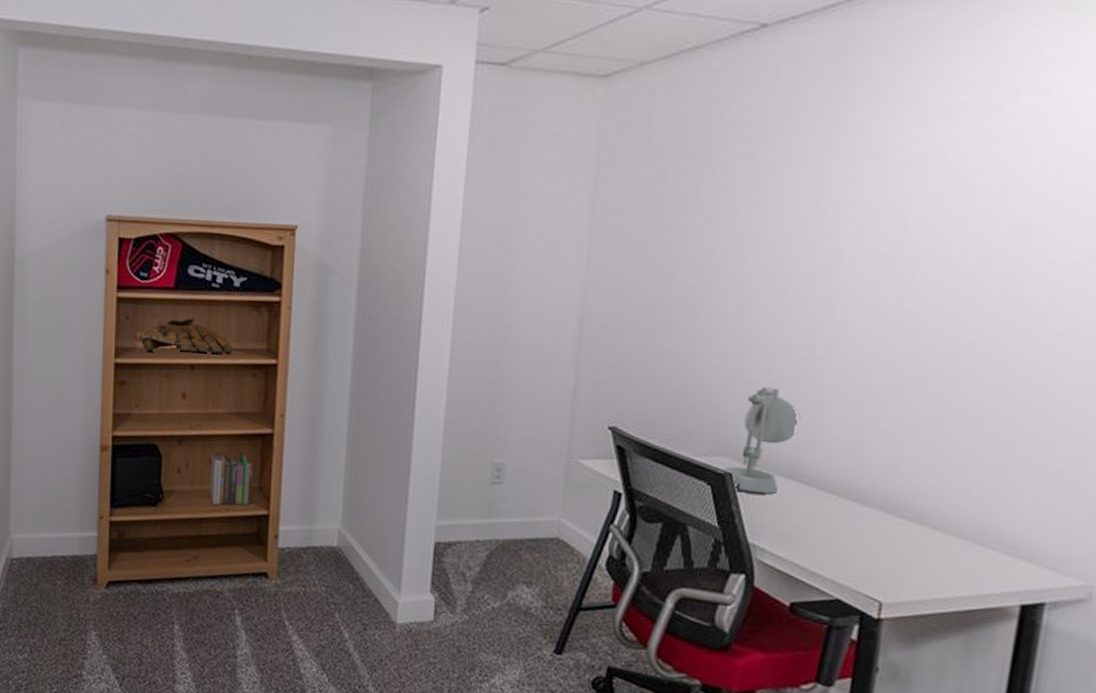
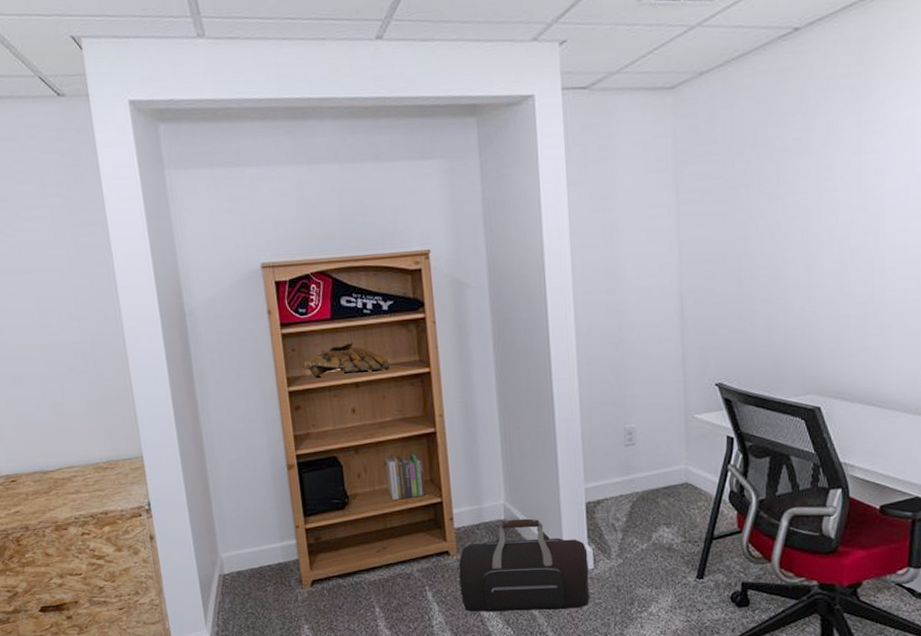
duffel bag: none [274,548,429,665] -> present [458,518,590,612]
desk lamp: present [722,387,801,495] -> none [812,331,869,422]

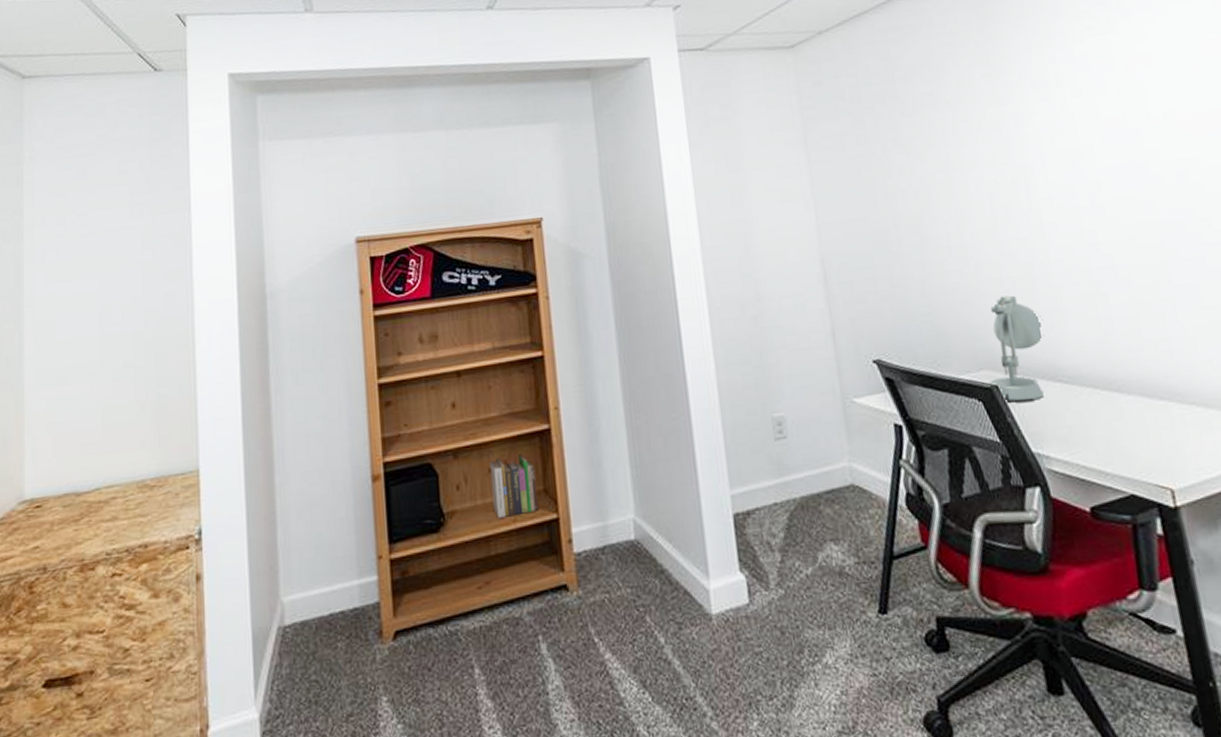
baseball glove: present [303,342,391,377] -> none [397,323,498,366]
duffel bag: present [458,518,590,612] -> none [580,537,748,670]
desk lamp: none [812,331,869,422] -> present [988,295,1045,403]

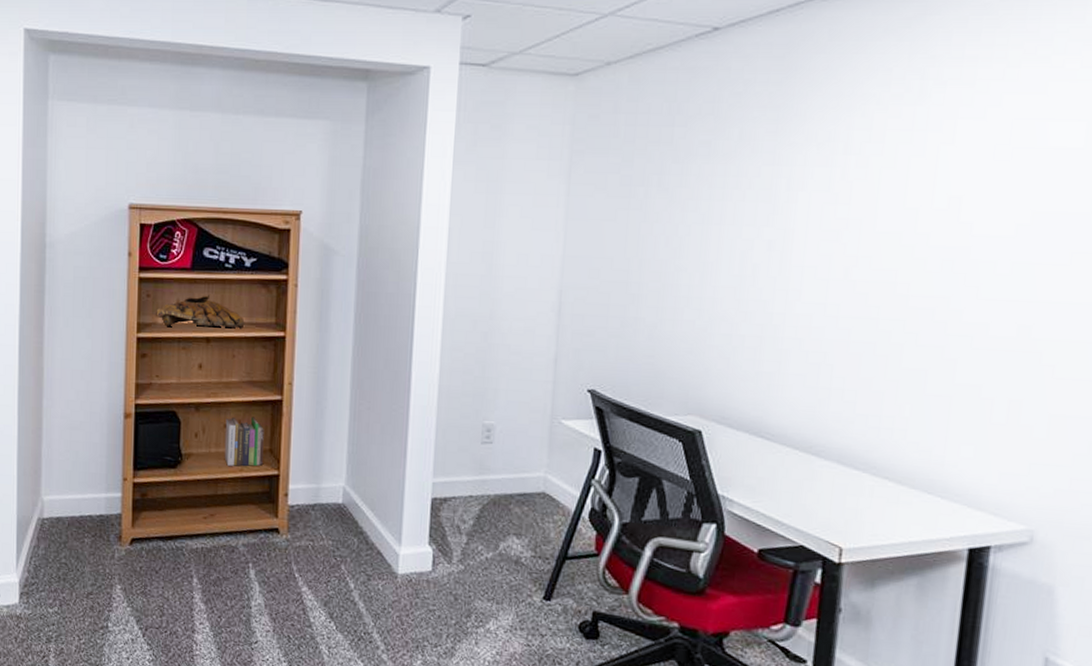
baseball glove: none [397,323,498,366] -> present [156,295,245,329]
desk lamp: present [988,295,1045,403] -> none [692,351,762,450]

